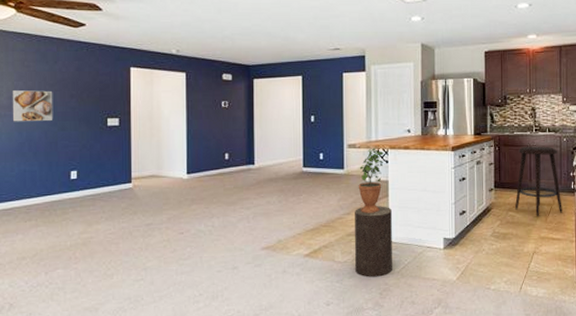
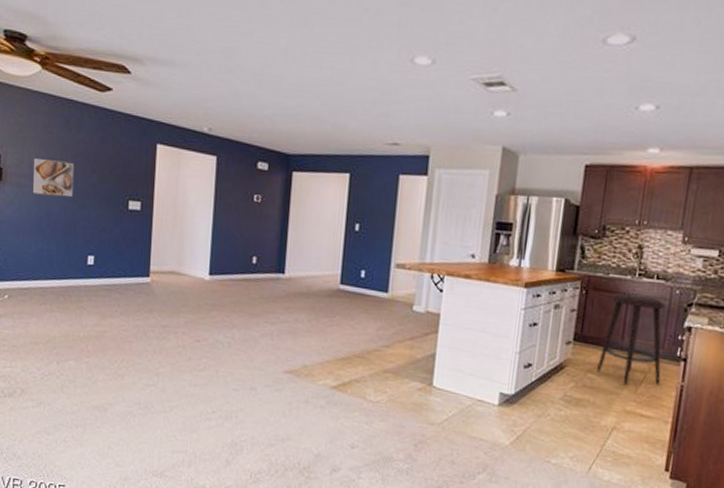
stool: present [355,206,392,277] -> none [388,341,440,426]
potted plant: present [358,146,384,213] -> none [402,269,439,350]

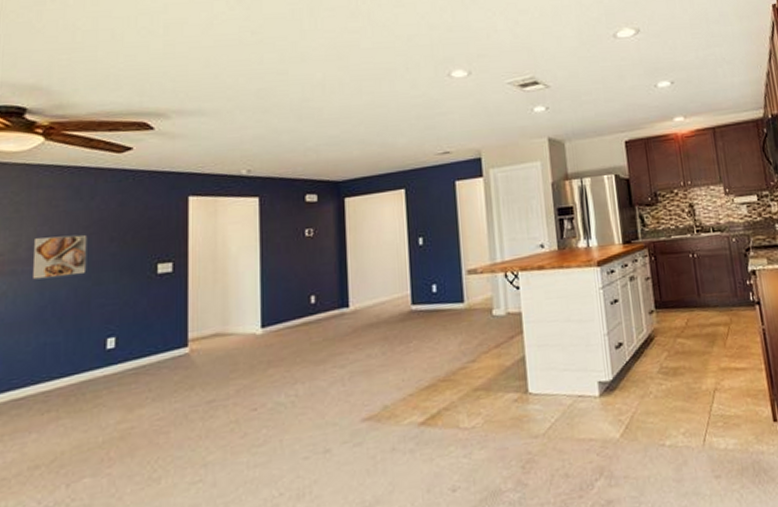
stool: present [597,293,665,386] -> none [679,250,744,343]

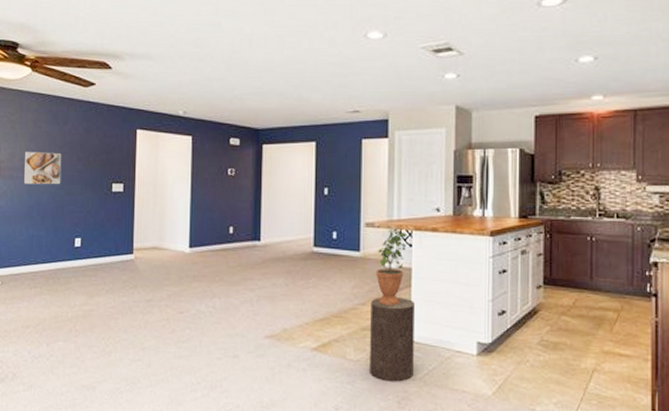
stool: none [481,346,536,447] -> present [370,297,415,382]
potted plant: none [483,268,514,359] -> present [376,225,407,306]

